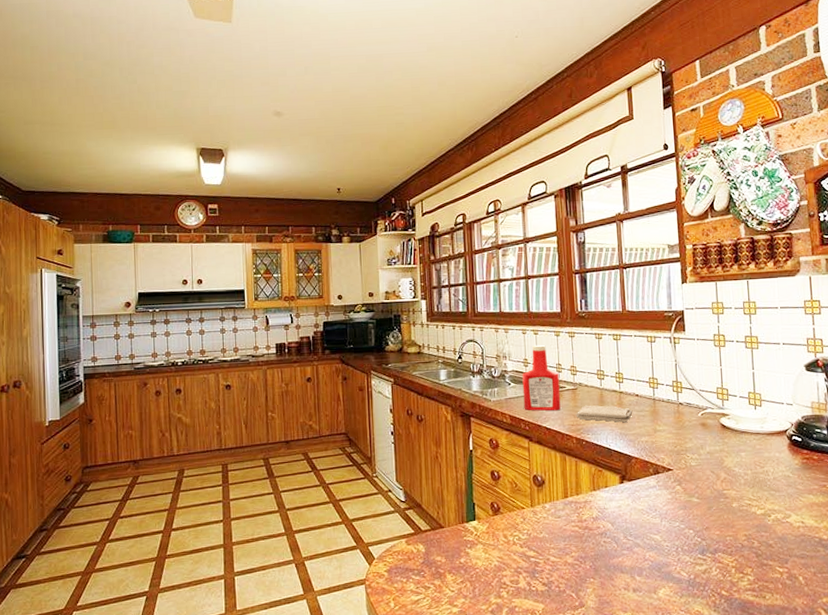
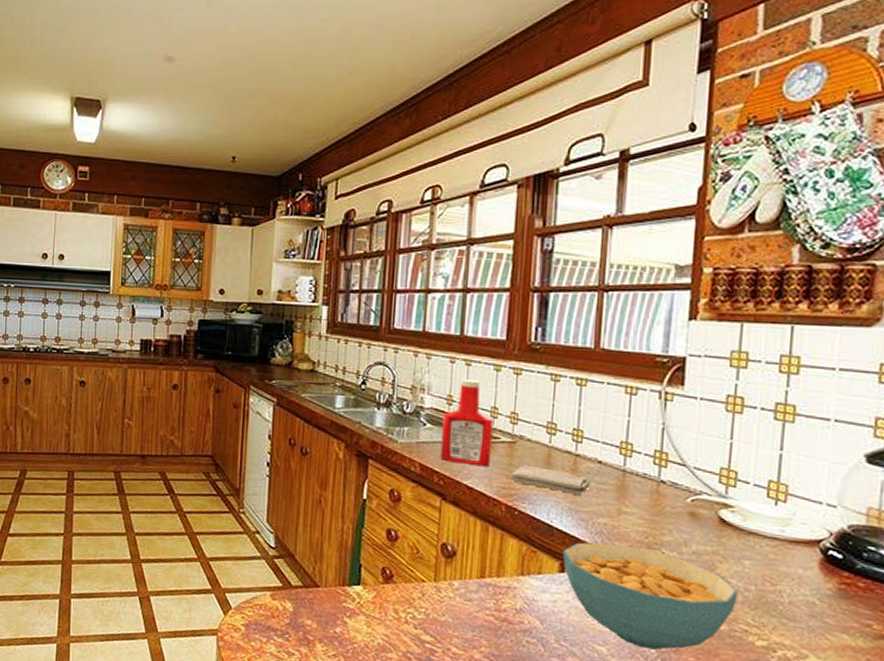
cereal bowl: none [621,455,741,531] -> present [563,542,738,650]

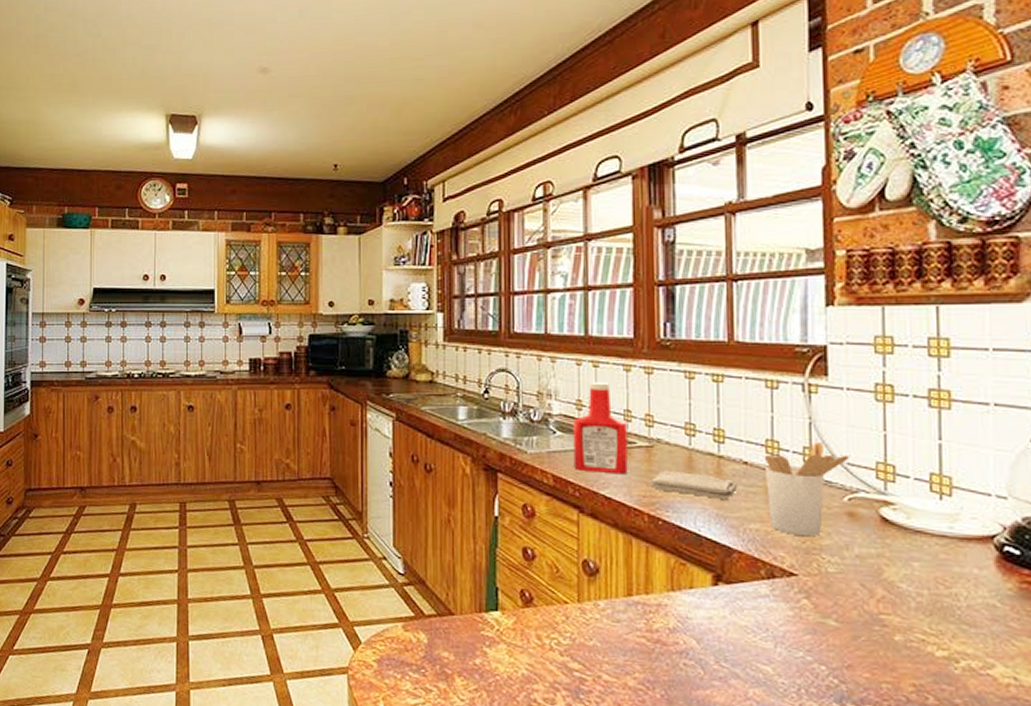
cereal bowl: present [563,542,738,650] -> none [715,550,910,667]
utensil holder: none [617,446,696,532] -> present [764,442,849,536]

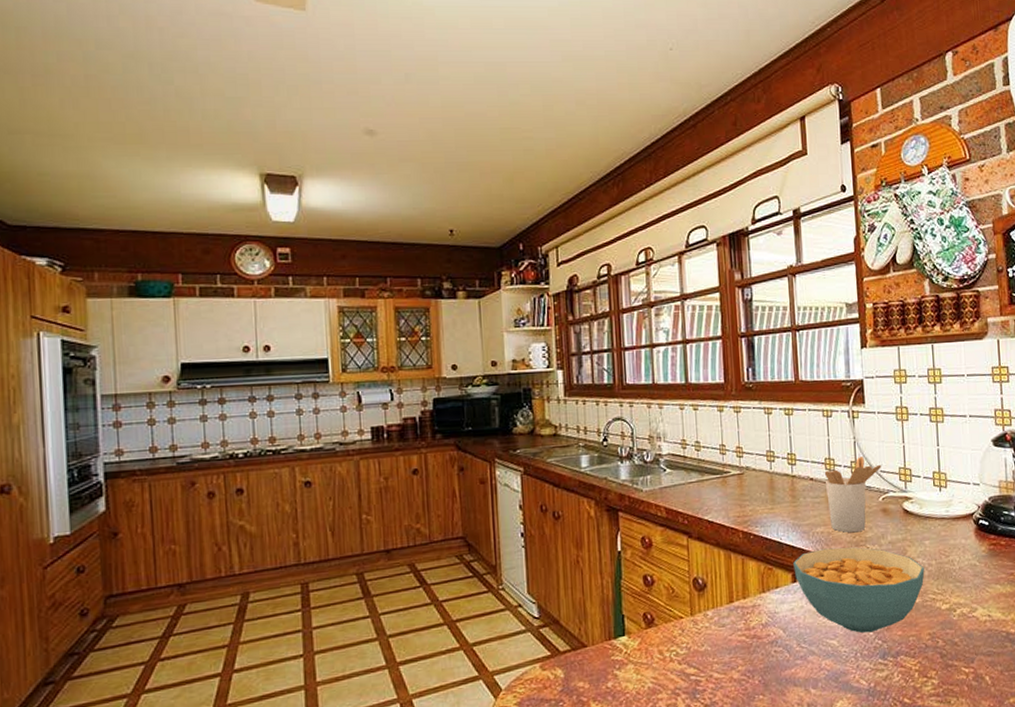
ketchup bottle: present [573,381,628,475] -> none [679,422,725,501]
washcloth: present [650,470,738,501] -> none [742,492,807,512]
cereal bowl: none [715,550,910,667] -> present [793,547,925,633]

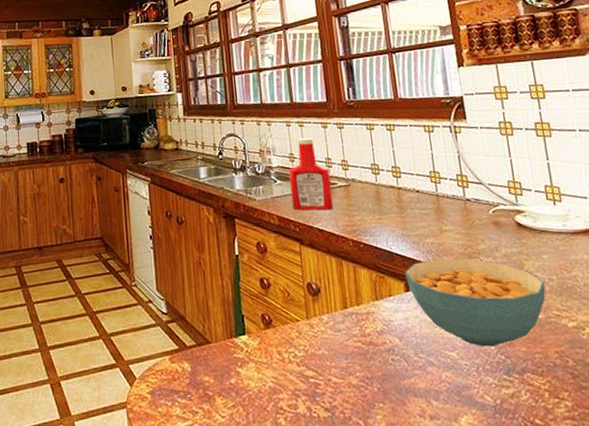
ketchup bottle: none [679,422,725,501] -> present [288,137,334,211]
utensil holder: present [824,456,882,532] -> none [430,170,489,244]

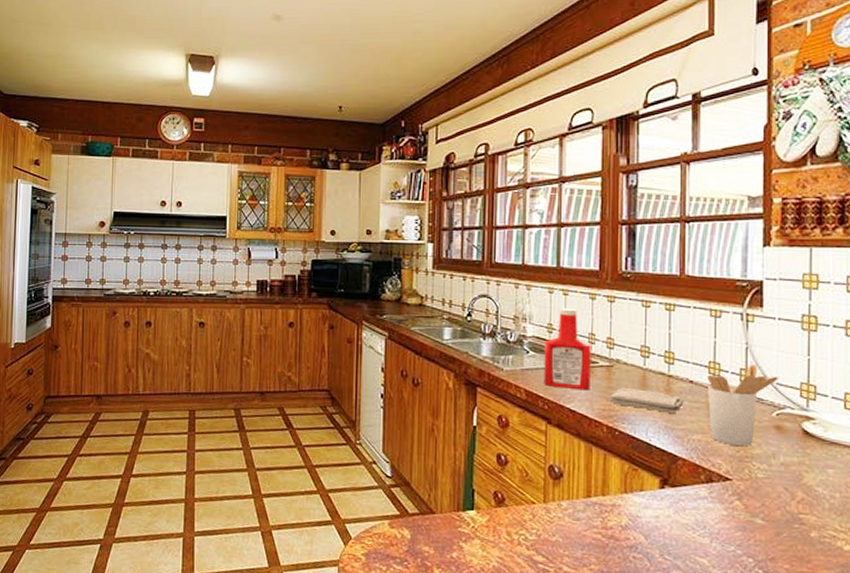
washcloth: none [350,203,415,223] -> present [609,387,684,415]
cereal bowl: present [405,258,546,347] -> none [662,458,824,559]
utensil holder: none [430,170,489,244] -> present [707,365,778,446]

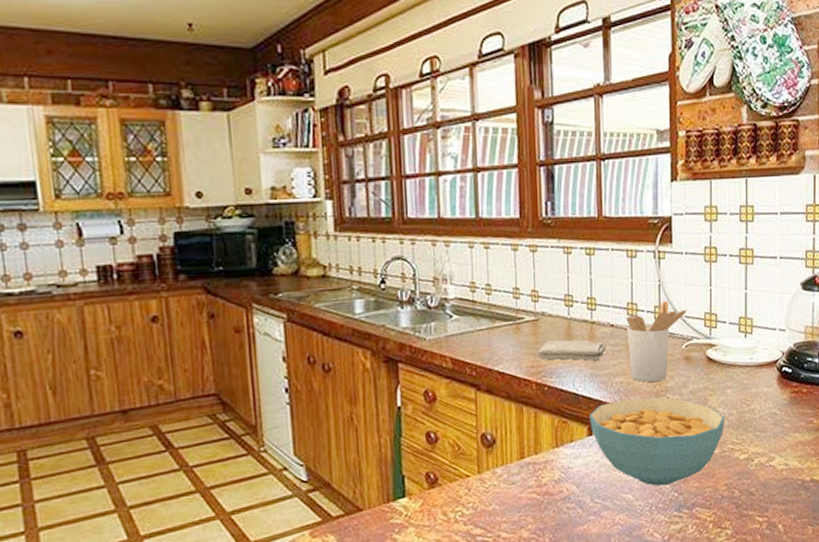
ketchup bottle: present [544,307,591,391] -> none [468,262,518,351]
cereal bowl: none [662,458,824,559] -> present [589,397,725,486]

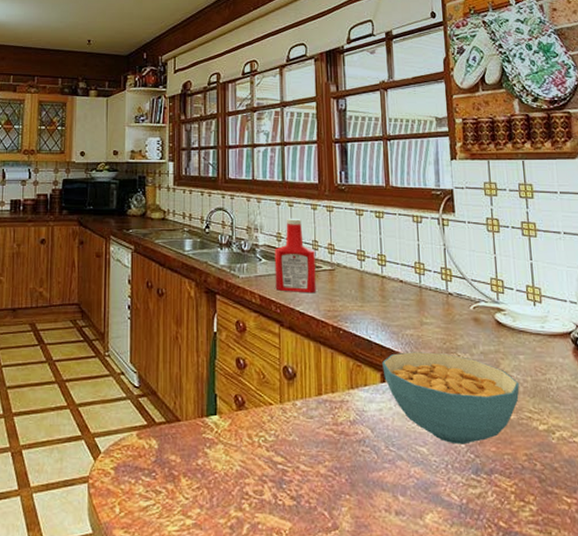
ketchup bottle: none [468,262,518,351] -> present [274,218,316,294]
washcloth: present [536,339,606,361] -> none [333,289,397,312]
utensil holder: present [626,301,686,382] -> none [414,264,472,338]

